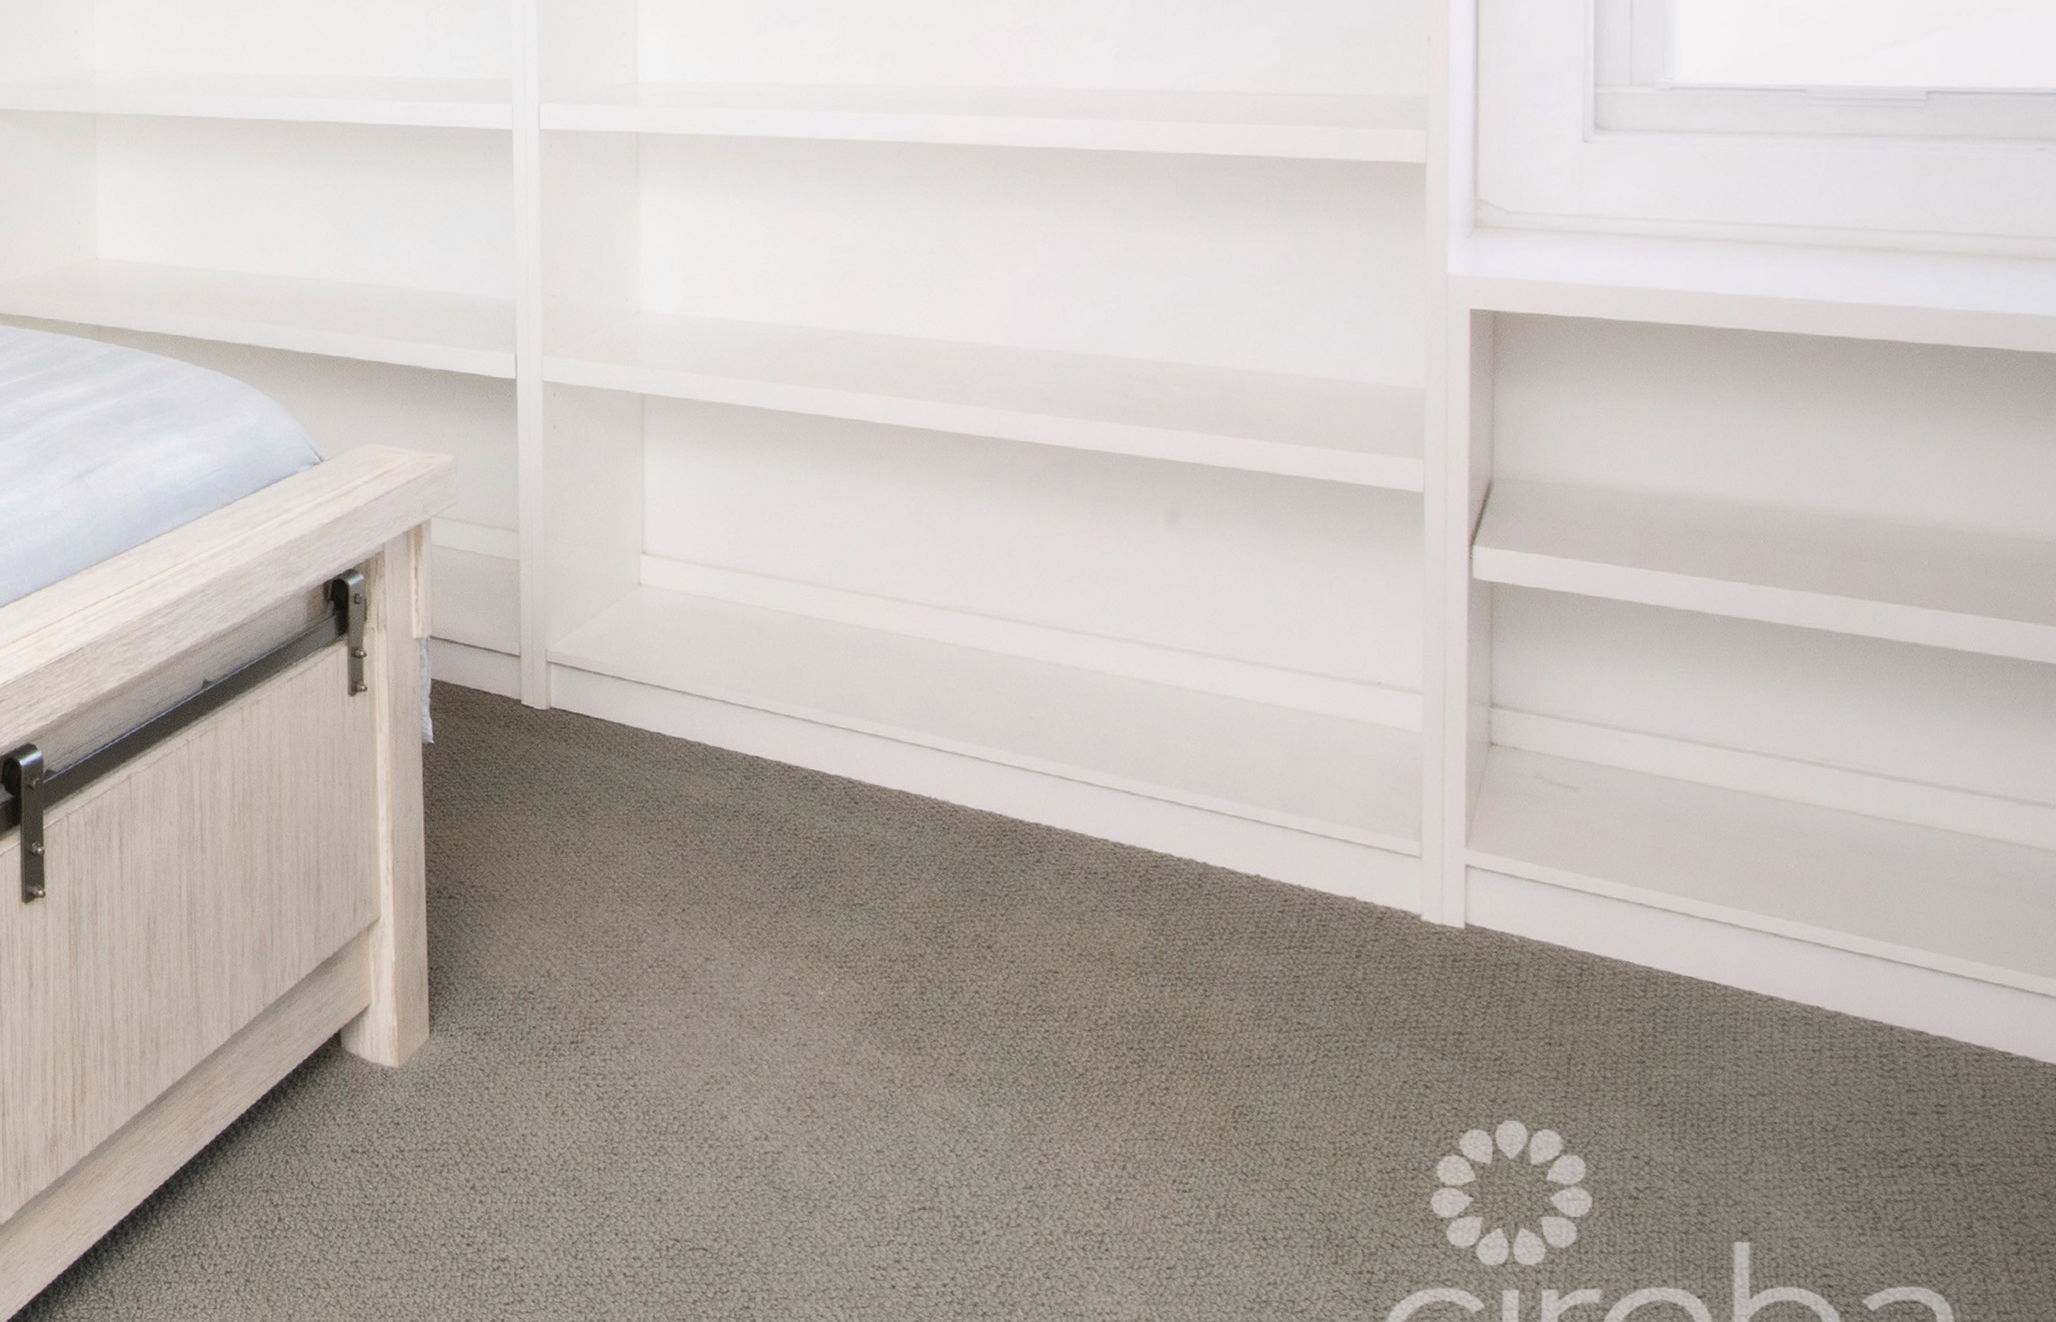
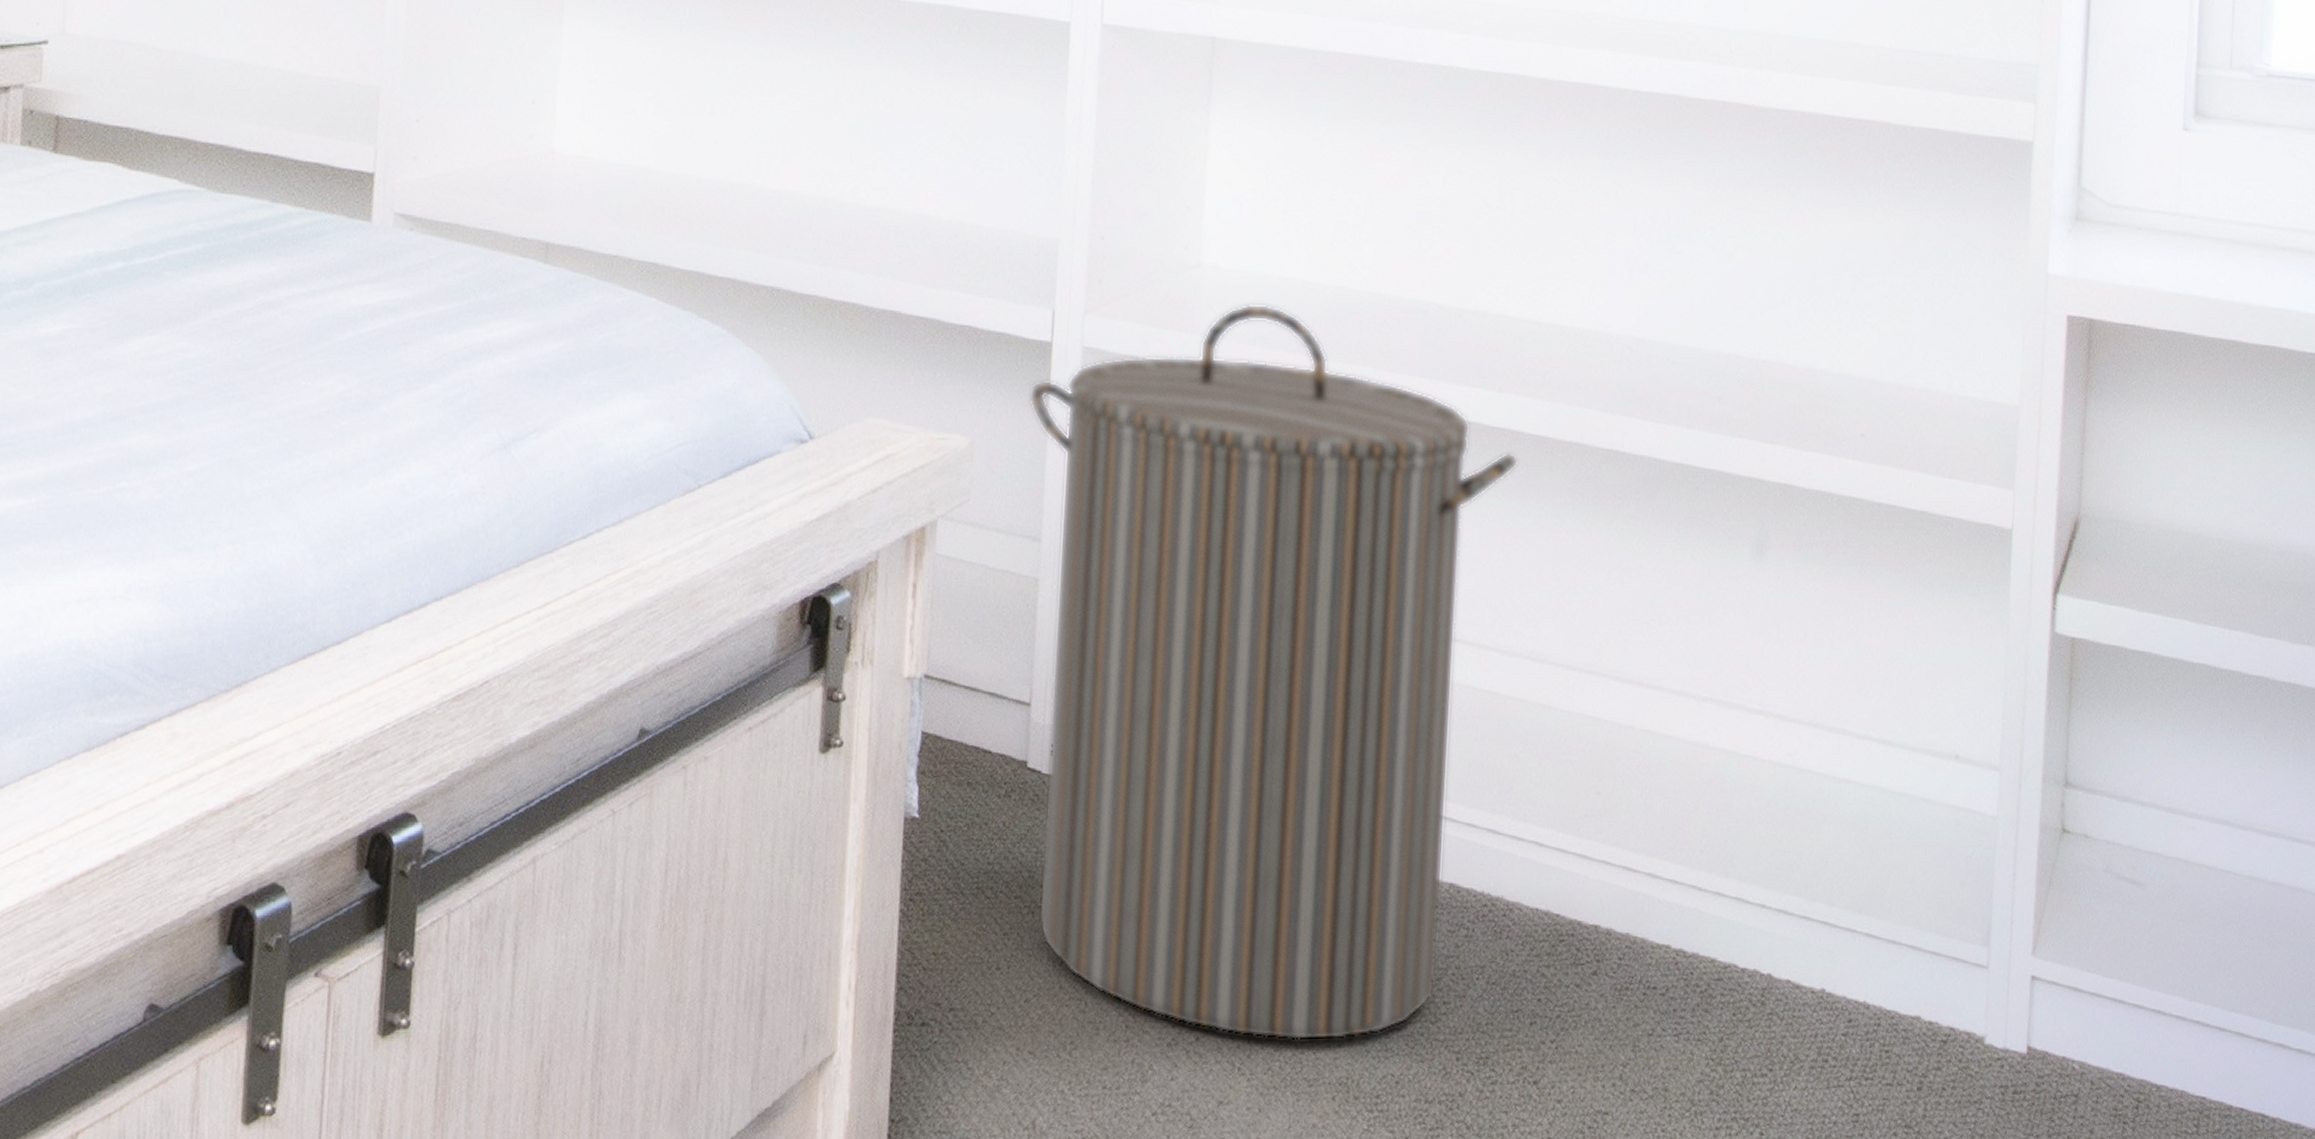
laundry hamper: none [501,340,938,912] -> present [1029,303,1518,1041]

